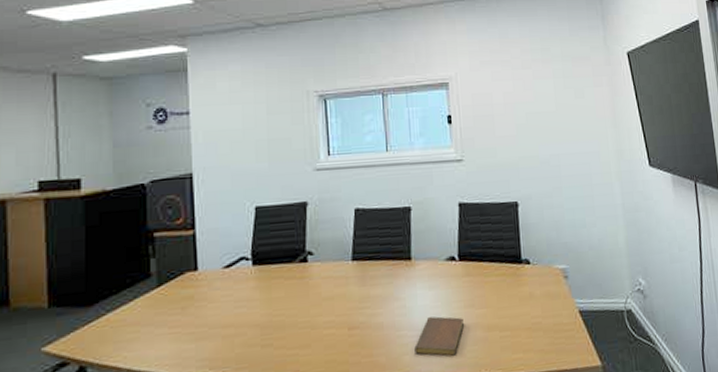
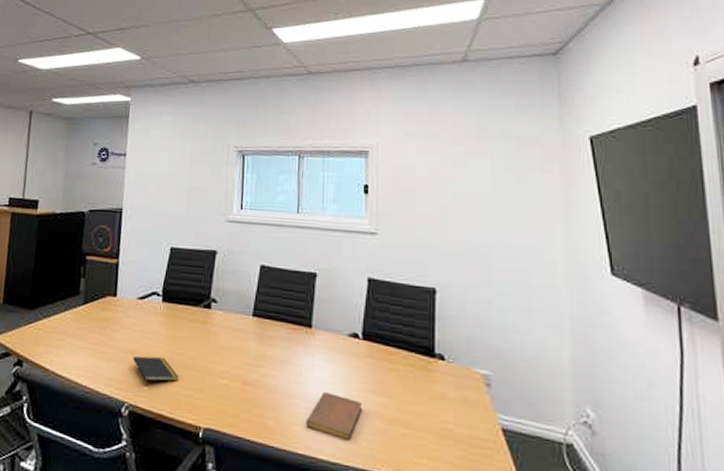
notepad: none [226,322,281,358] -> present [133,356,180,387]

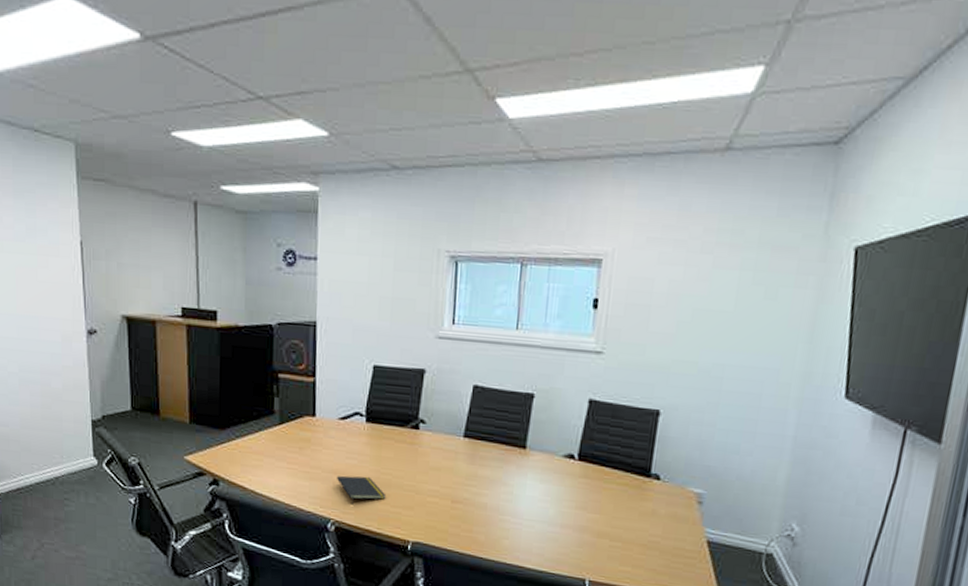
notebook: present [306,392,363,442] -> none [515,509,573,553]

